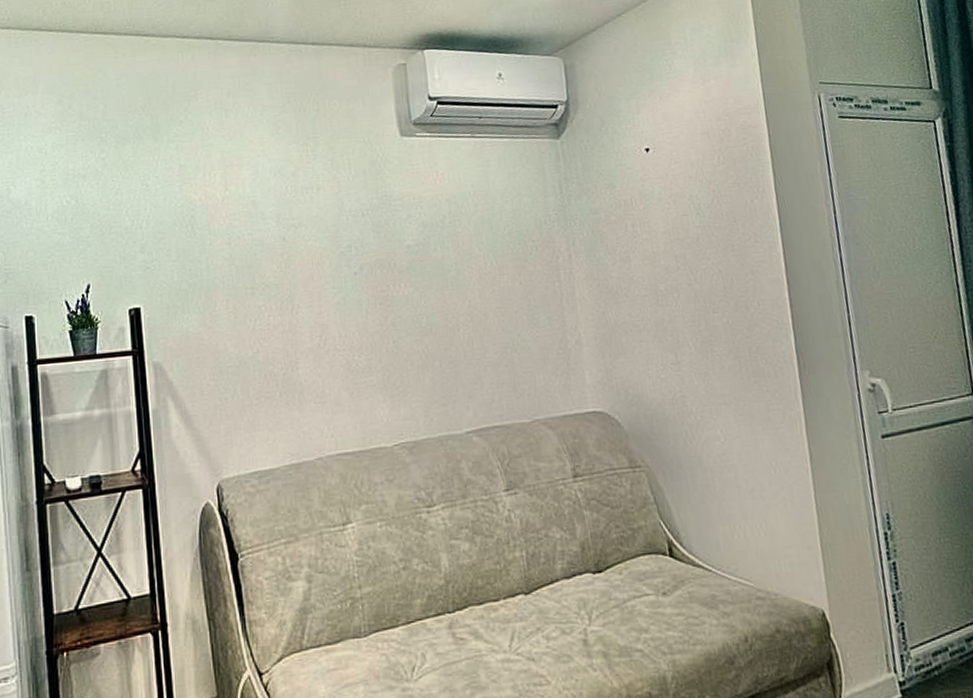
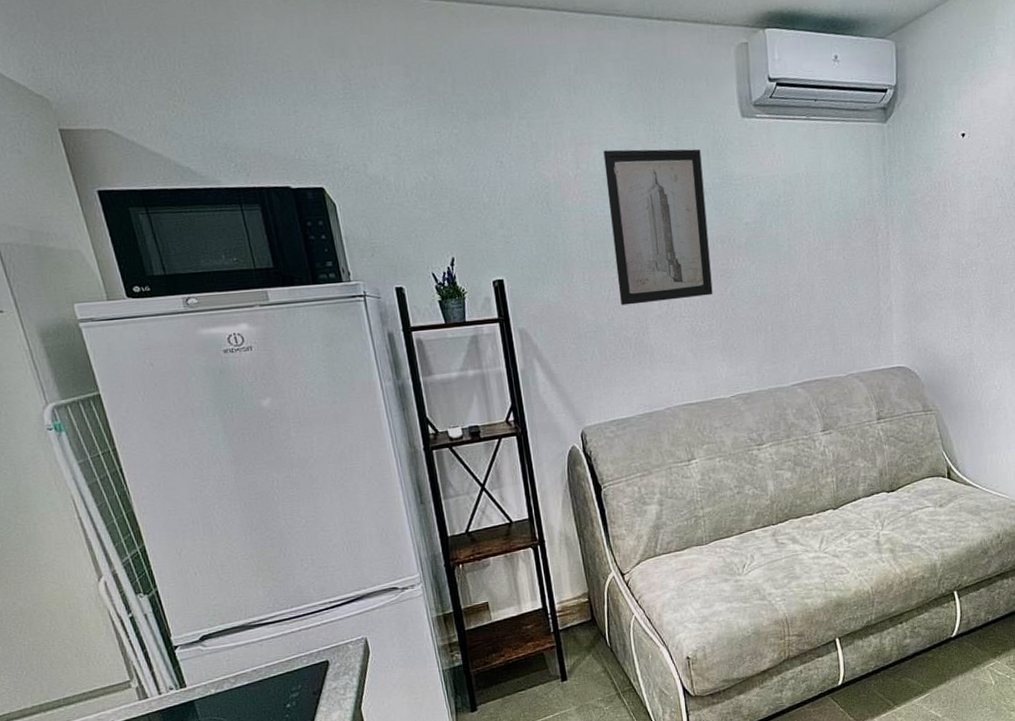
wall art: none [253,169,372,337] -> present [603,149,713,306]

